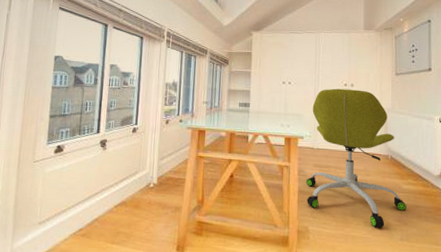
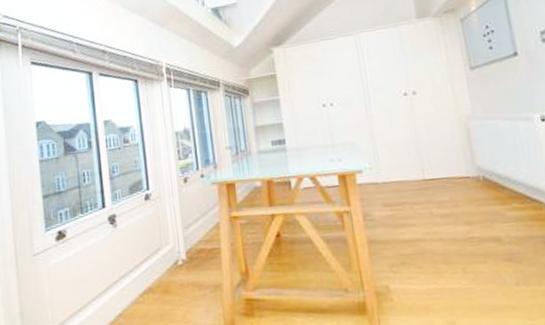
office chair: present [306,88,407,228] -> none [366,97,517,274]

